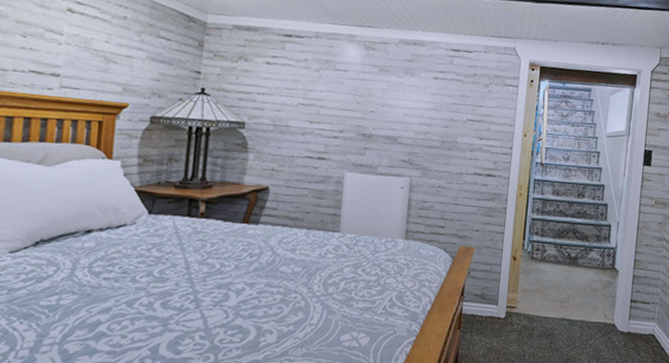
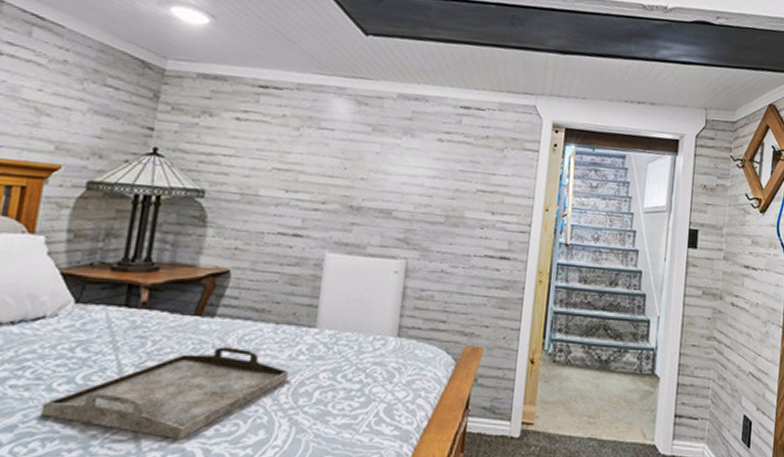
serving tray: none [128,248,319,319] -> present [40,347,289,439]

